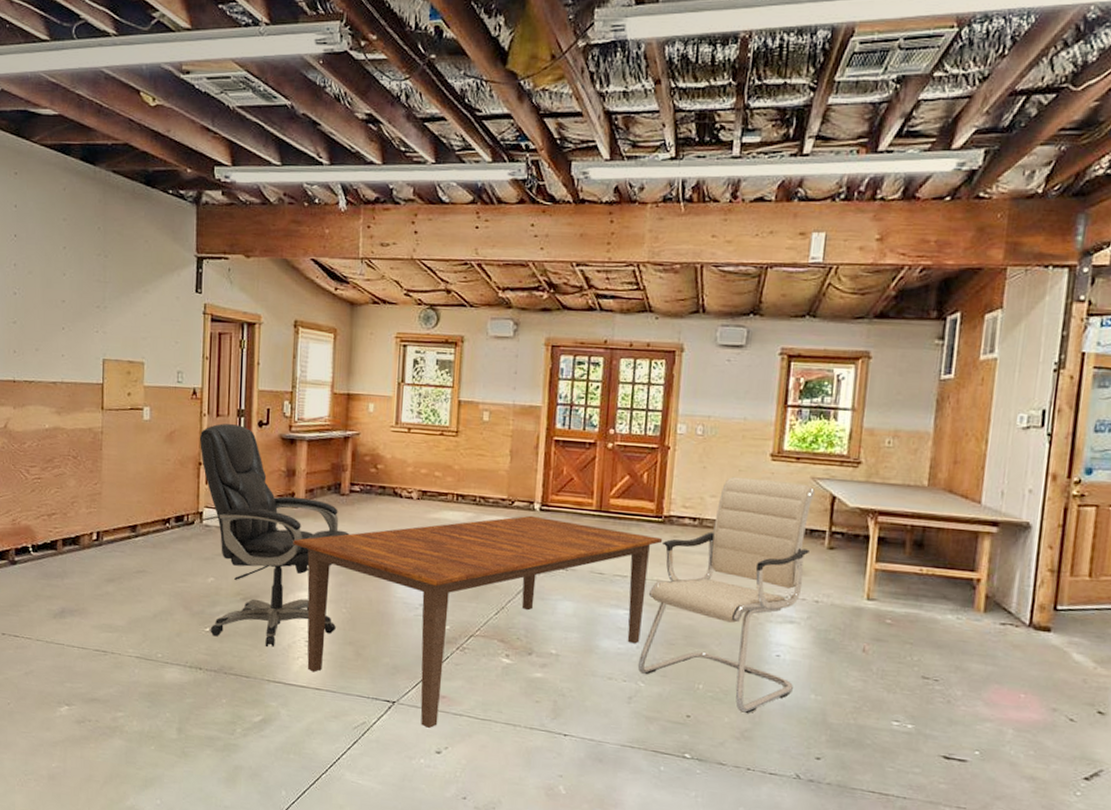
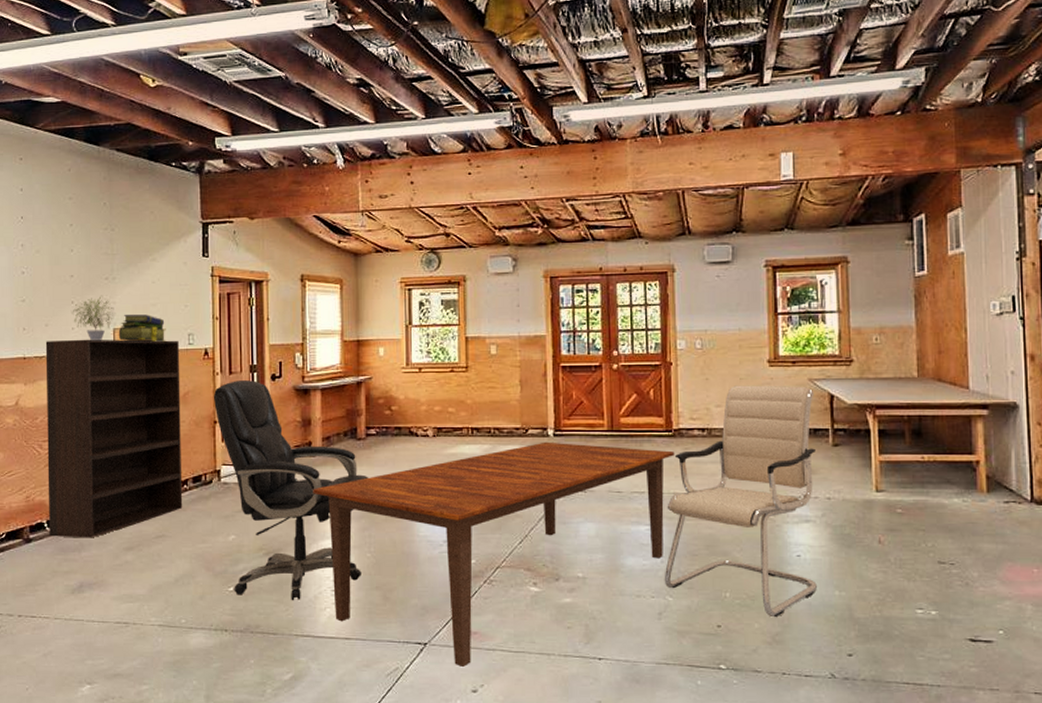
bookshelf: none [33,366,168,567] -> present [45,339,183,538]
potted plant: none [62,323,106,371] -> present [72,295,116,341]
stack of books: none [107,346,156,377] -> present [118,314,166,342]

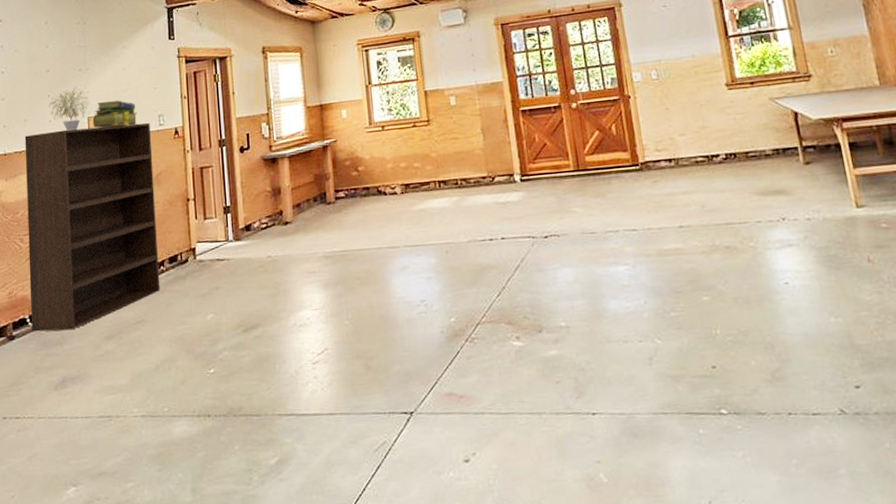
chair: present [213,380,369,601] -> none [185,154,342,379]
dining table: present [313,441,675,668] -> none [287,185,646,436]
office chair: present [664,385,817,618] -> none [643,106,811,353]

